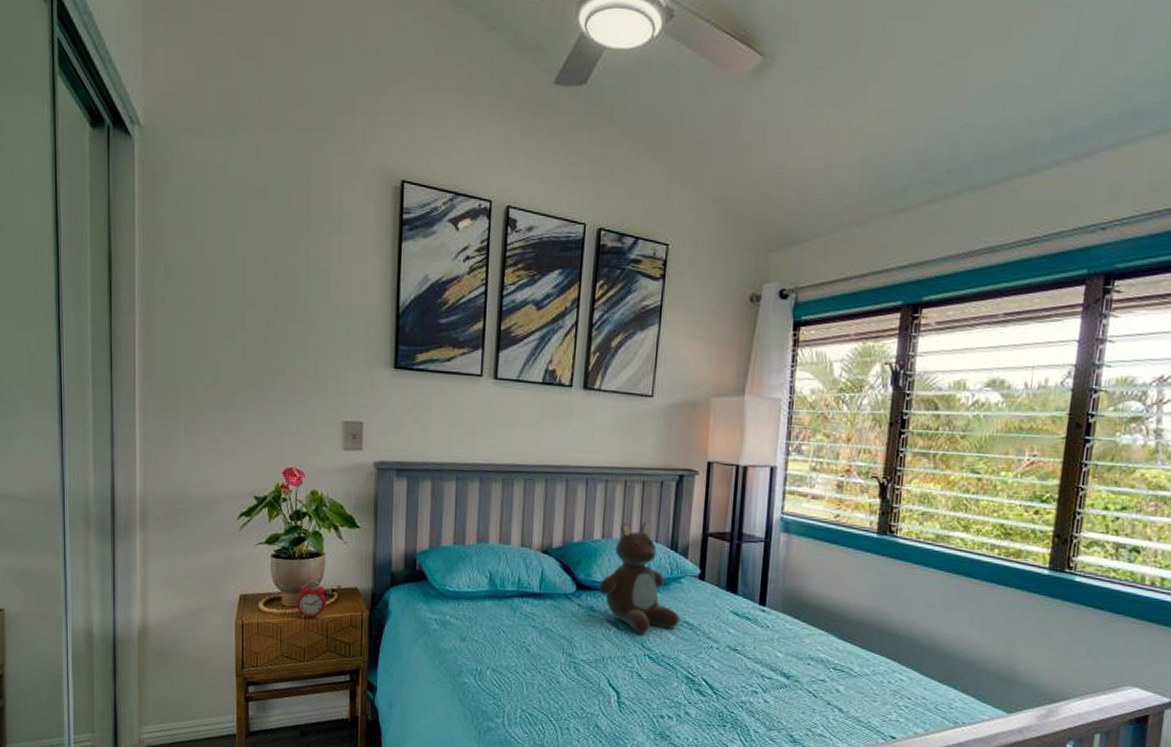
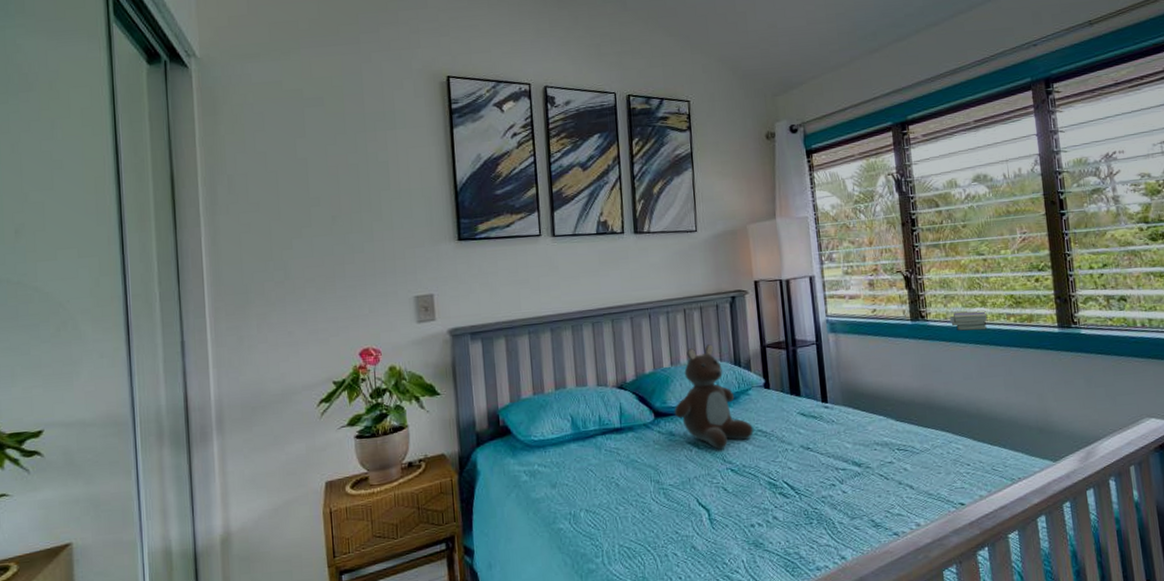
alarm clock: present [296,580,327,619] -> none [384,454,415,494]
books: none [923,532,967,558] -> present [950,310,988,331]

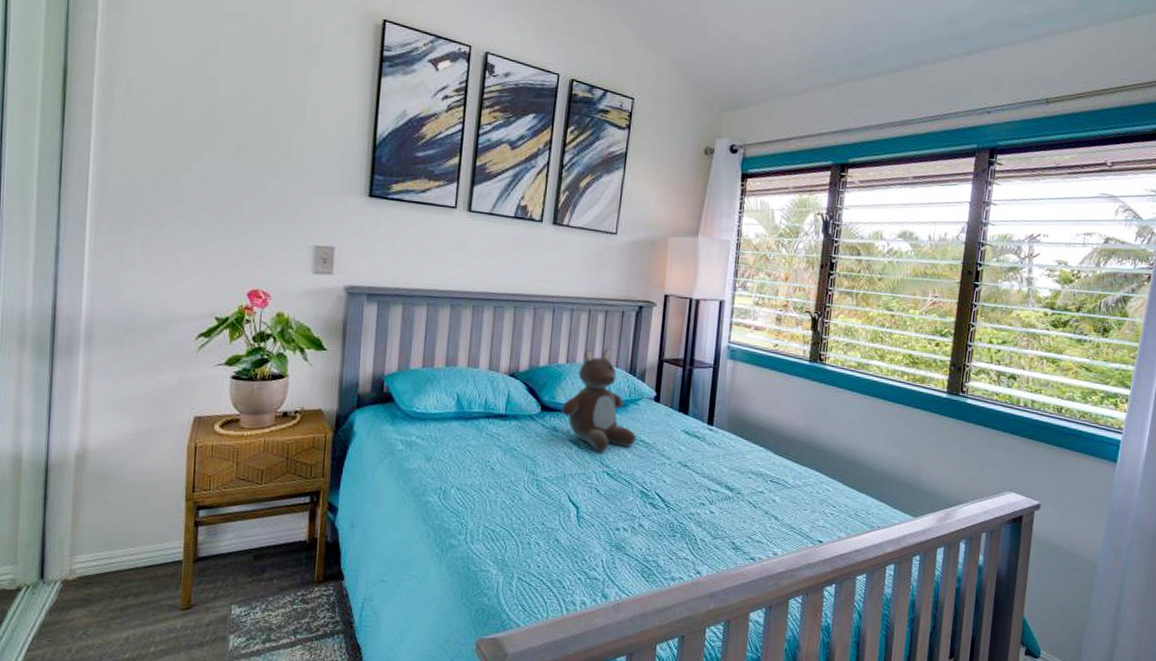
books: present [950,310,988,331] -> none [847,360,883,383]

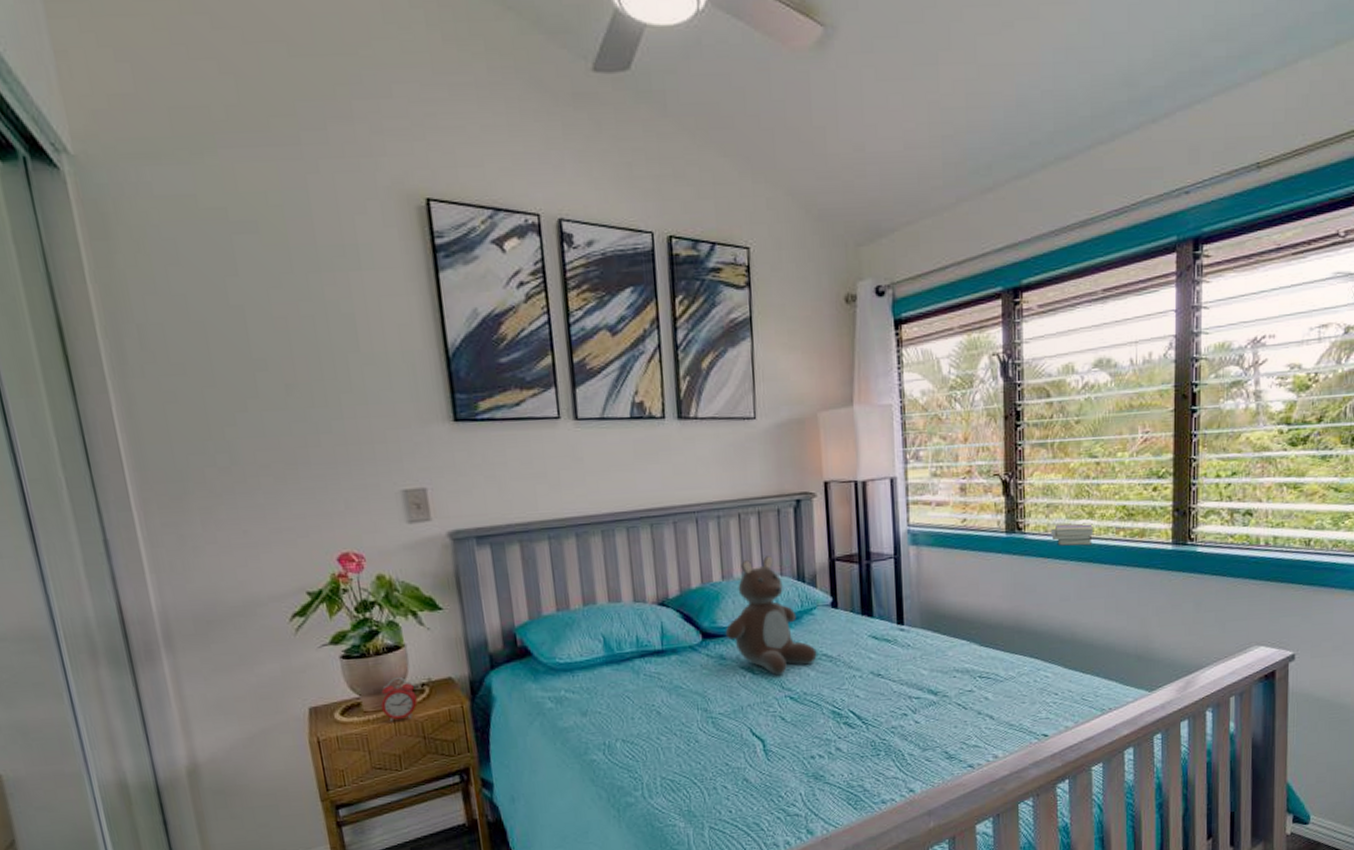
alarm clock: none [255,402,289,440] -> present [380,677,418,722]
books: none [847,360,883,383] -> present [1051,522,1093,547]

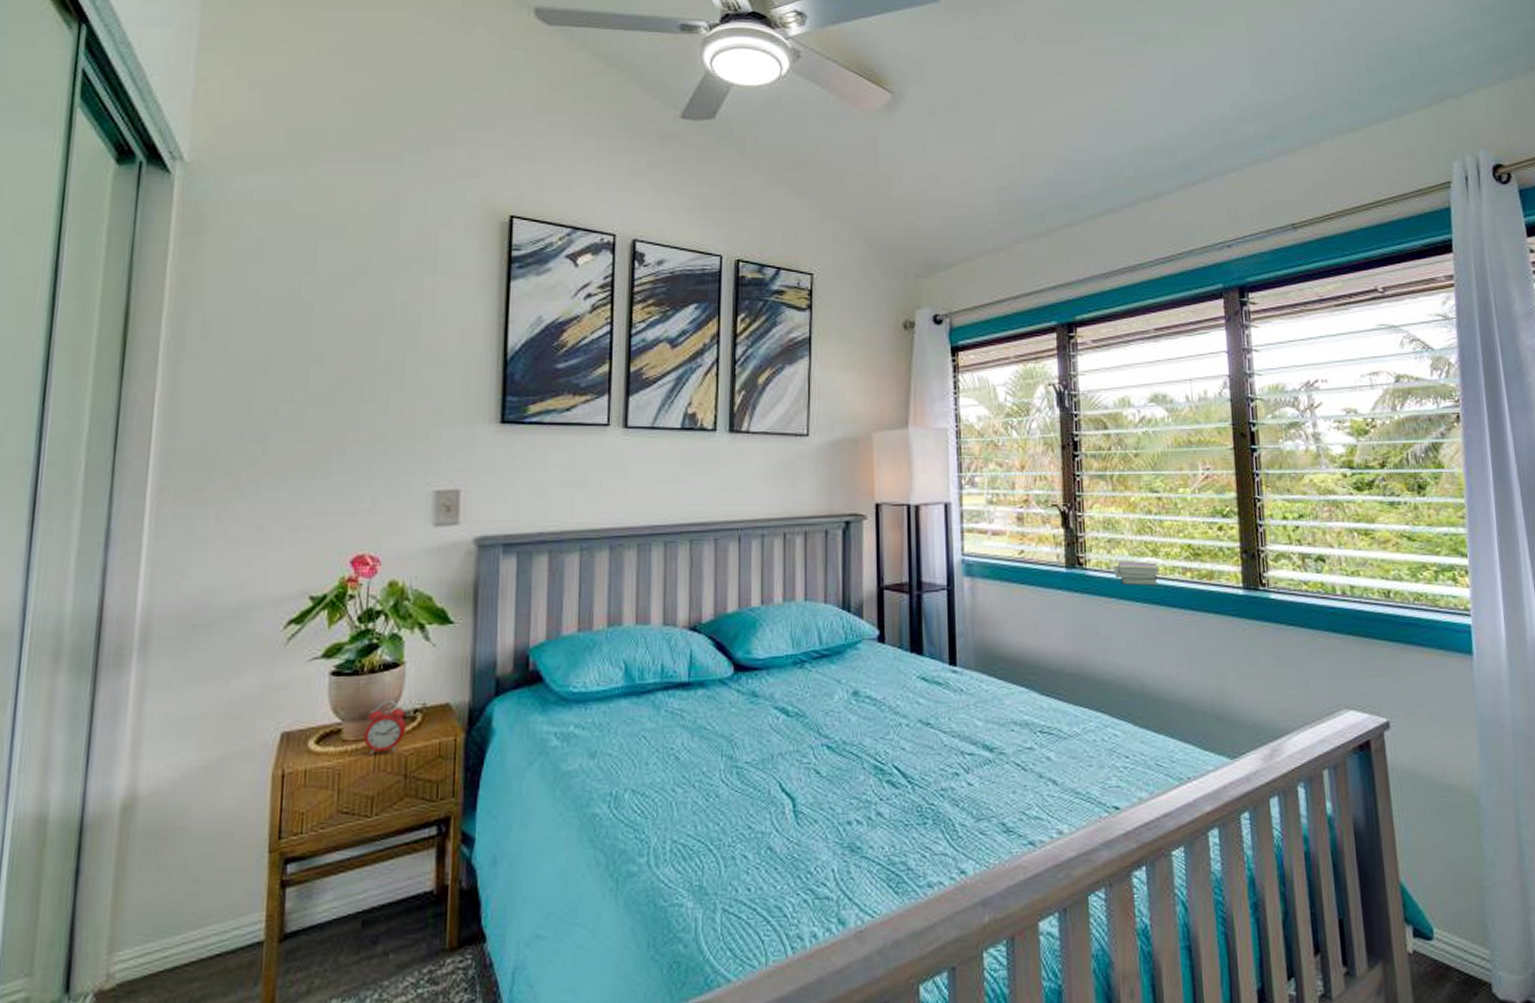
teddy bear: present [725,556,817,675] -> none [760,580,860,718]

